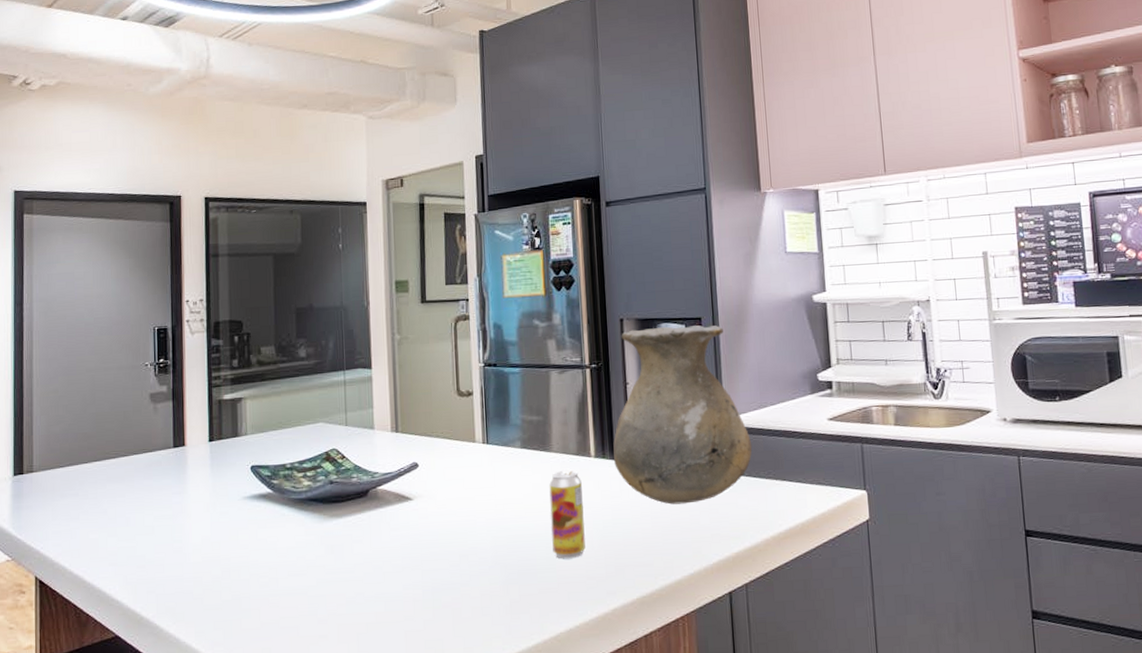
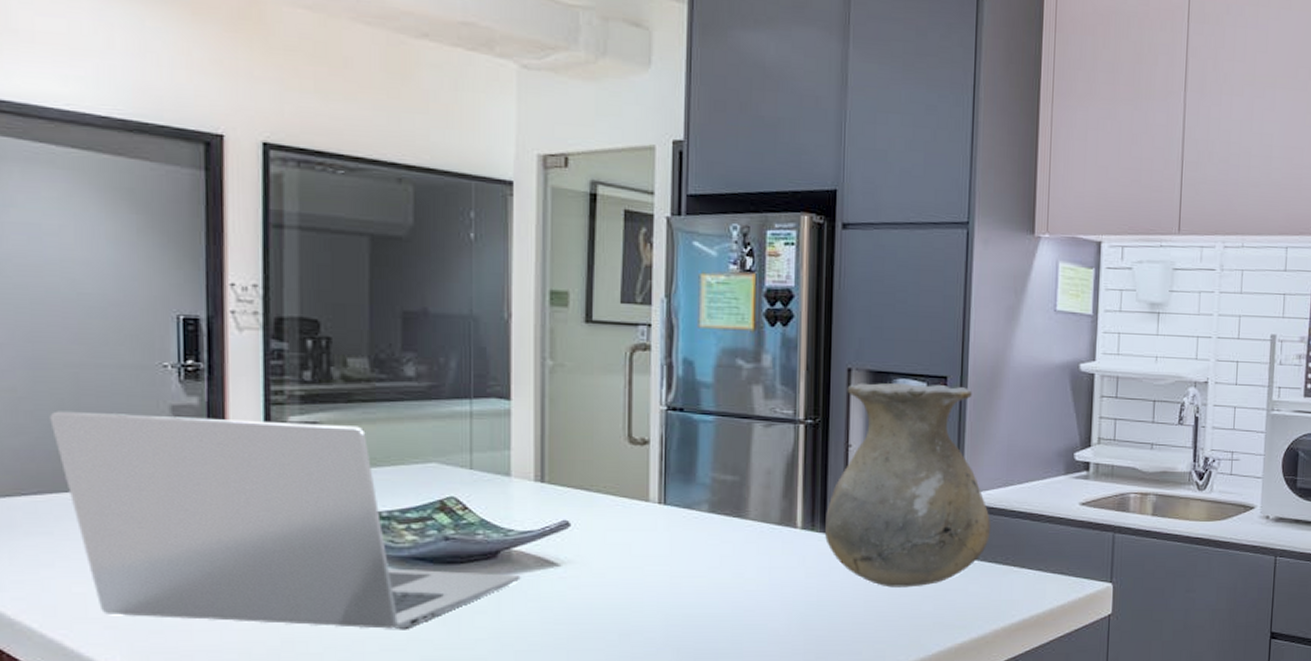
laptop: none [77,398,385,558] -> present [49,411,521,629]
beverage can: present [549,468,586,560] -> none [740,539,783,644]

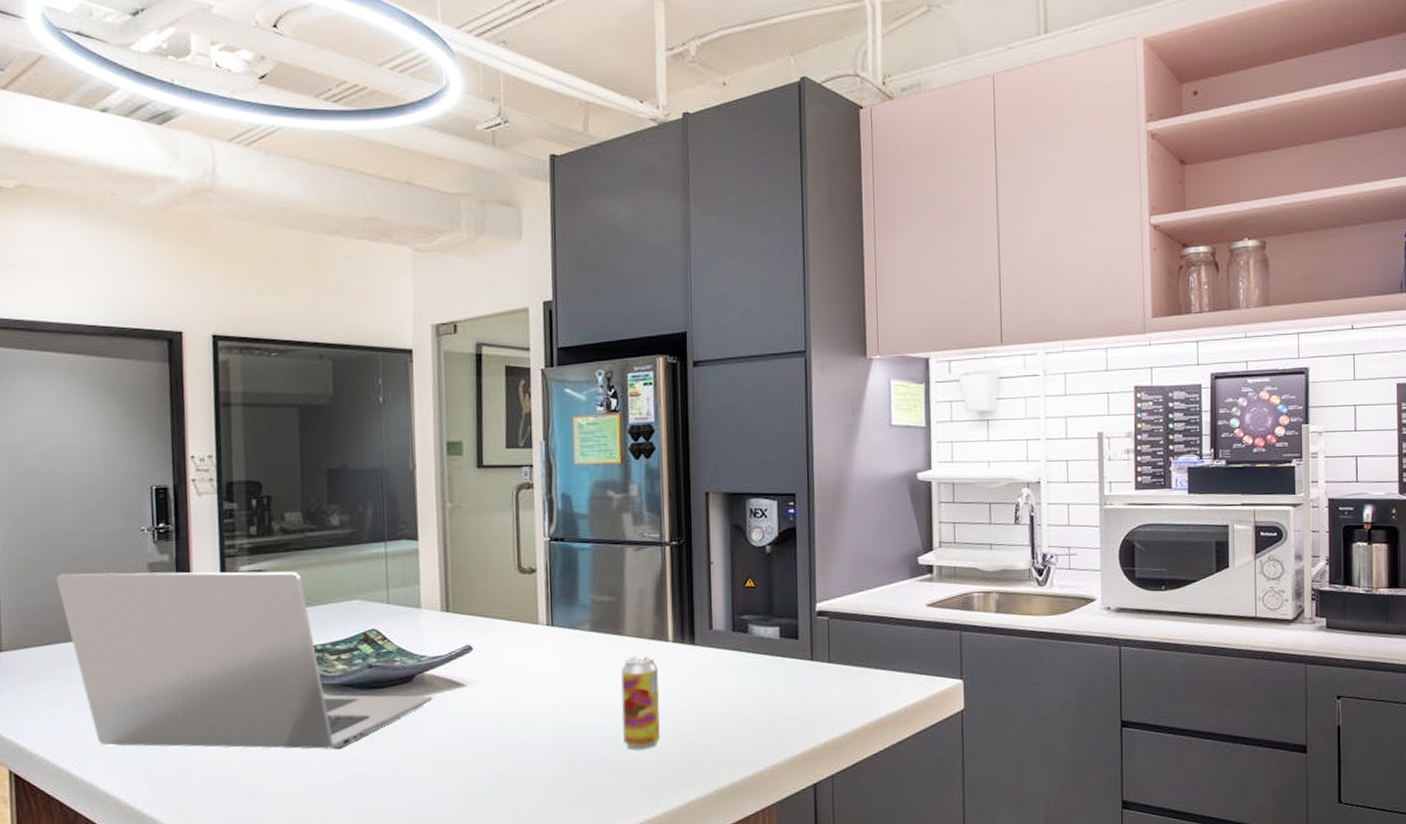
beverage can: none [740,539,783,644] -> present [621,653,660,750]
vase: present [825,382,991,588] -> none [694,502,845,693]

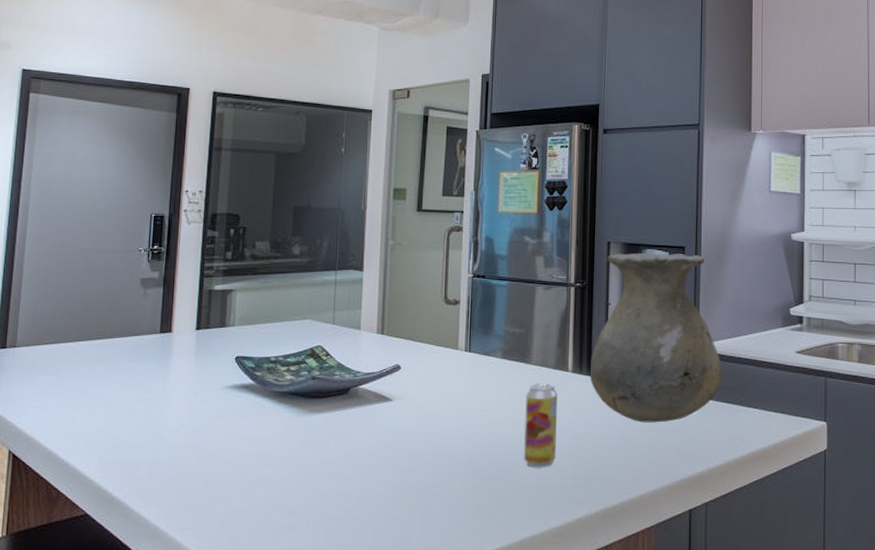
laptop: present [56,571,433,749] -> none [66,283,364,449]
vase: none [694,502,845,693] -> present [590,252,723,423]

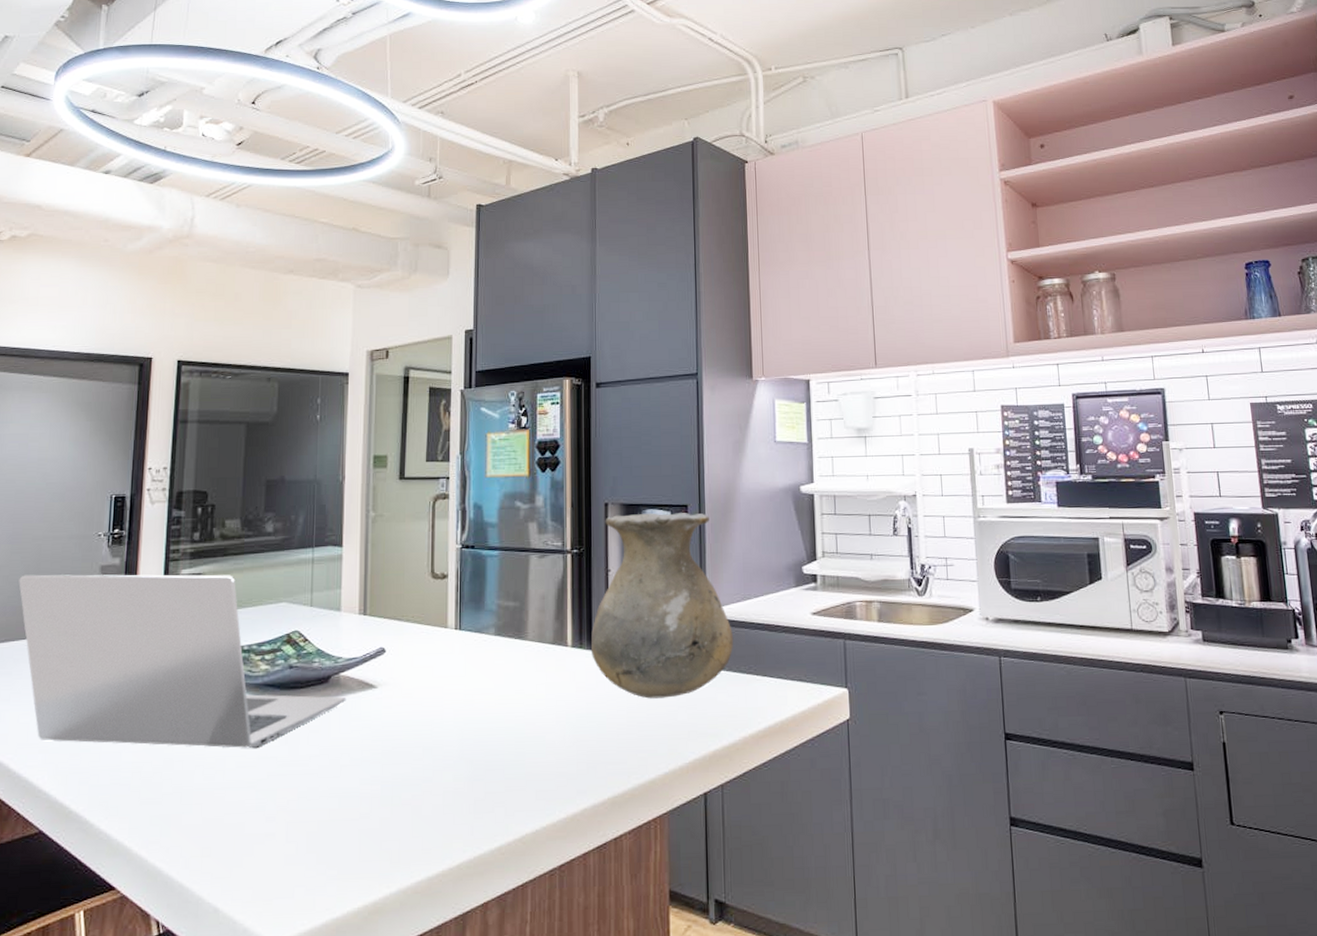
laptop: none [66,283,364,449] -> present [19,574,346,748]
beverage can: present [524,381,557,468] -> none [522,658,557,755]

